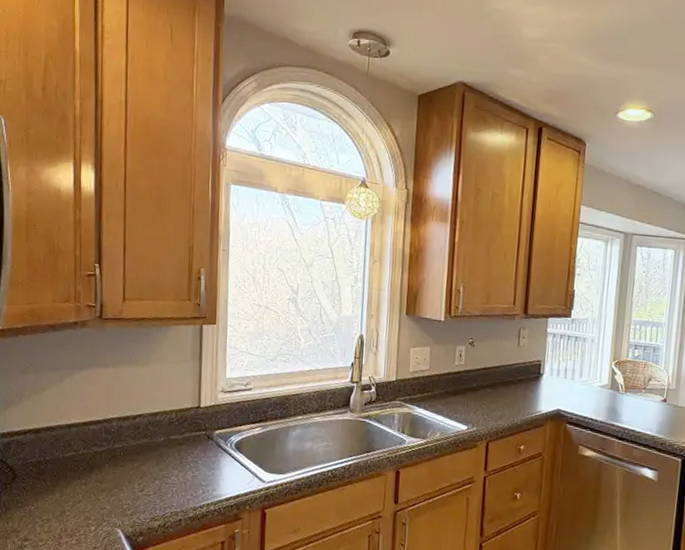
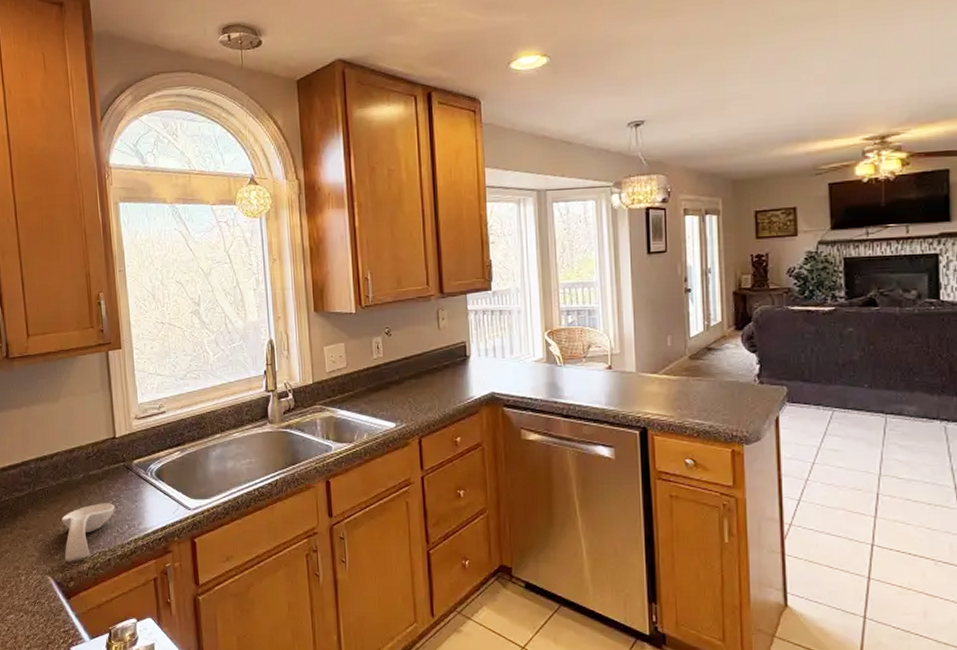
spoon rest: none [136,466,192,518] -> present [61,503,115,561]

